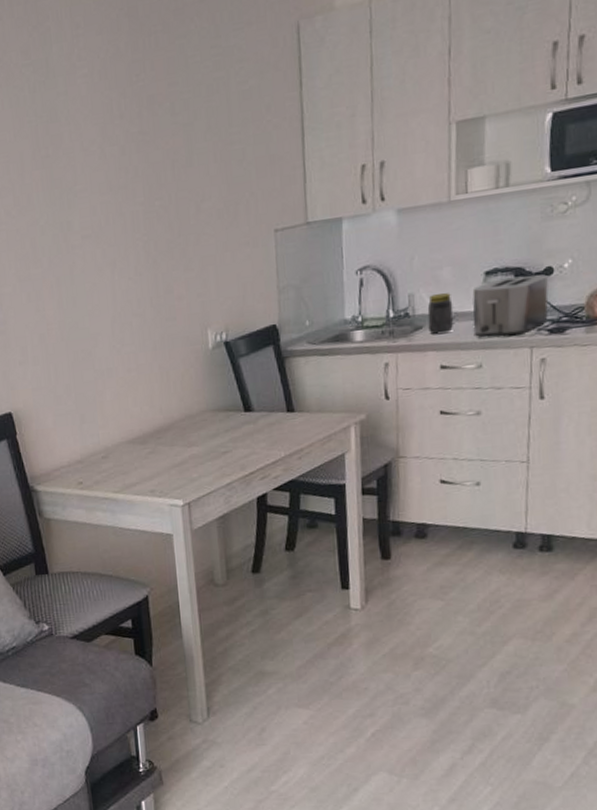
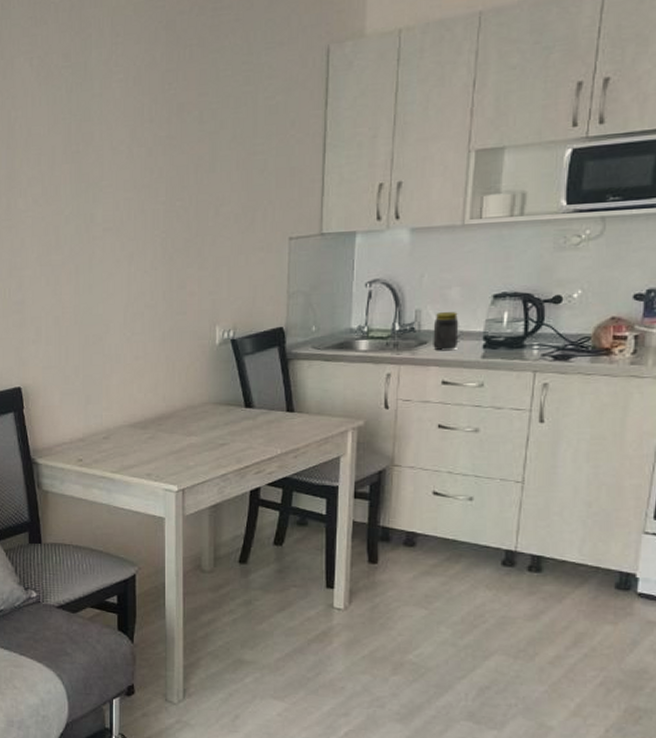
toaster: present [472,274,549,337] -> none [477,302,556,358]

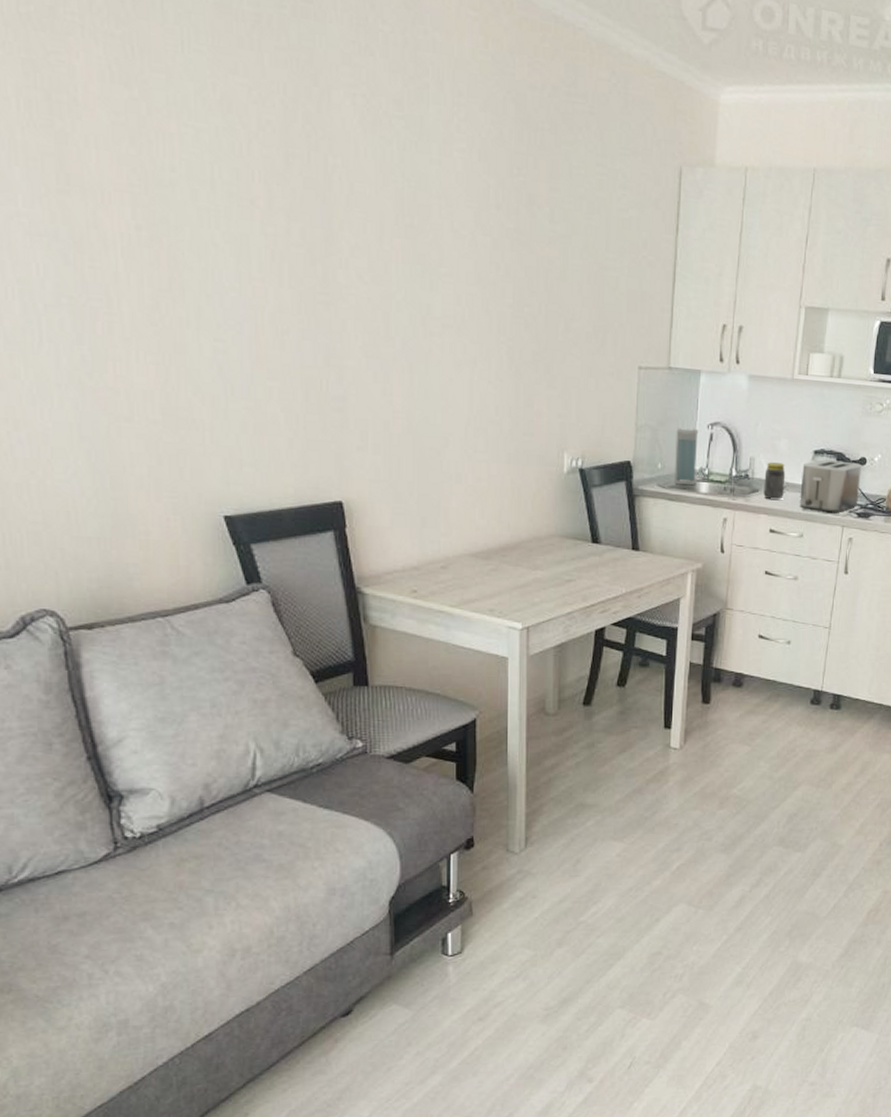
soap dispenser: none [330,288,356,345] -> present [674,428,699,486]
toaster: none [477,302,556,358] -> present [799,459,861,513]

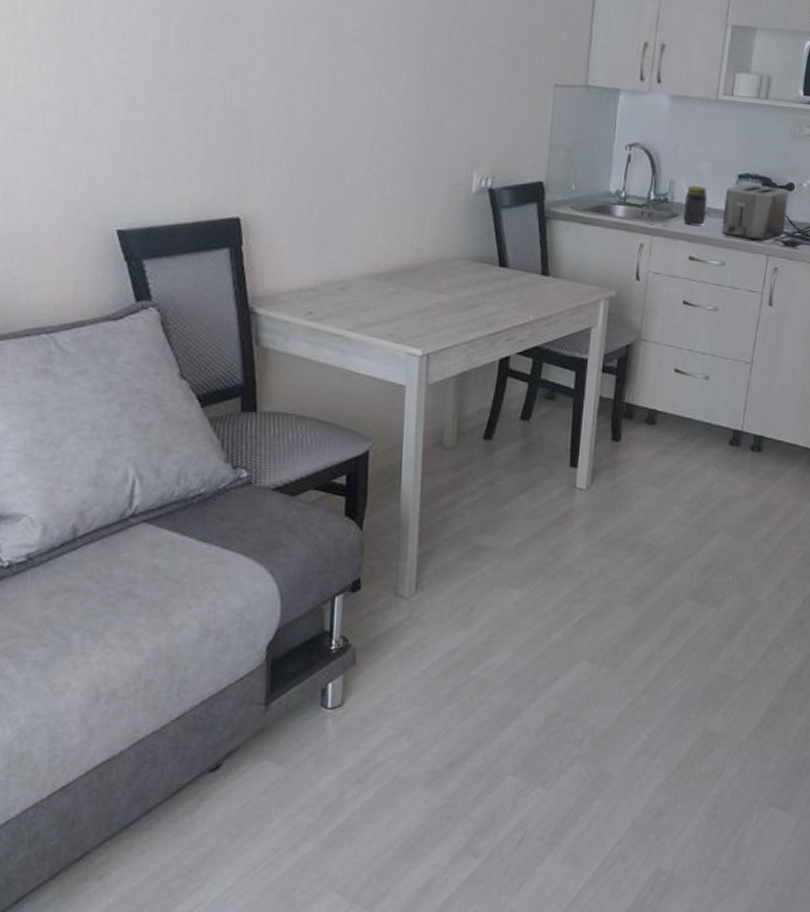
soap dispenser: present [674,428,699,486] -> none [589,148,616,209]

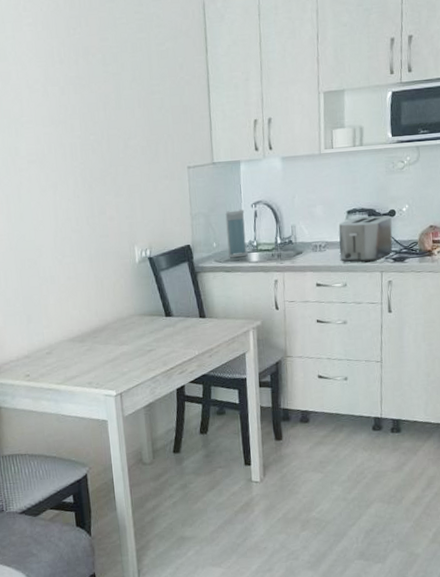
soap dispenser: none [589,148,616,209] -> present [225,209,247,258]
jar: present [683,186,708,226] -> none [305,226,325,259]

